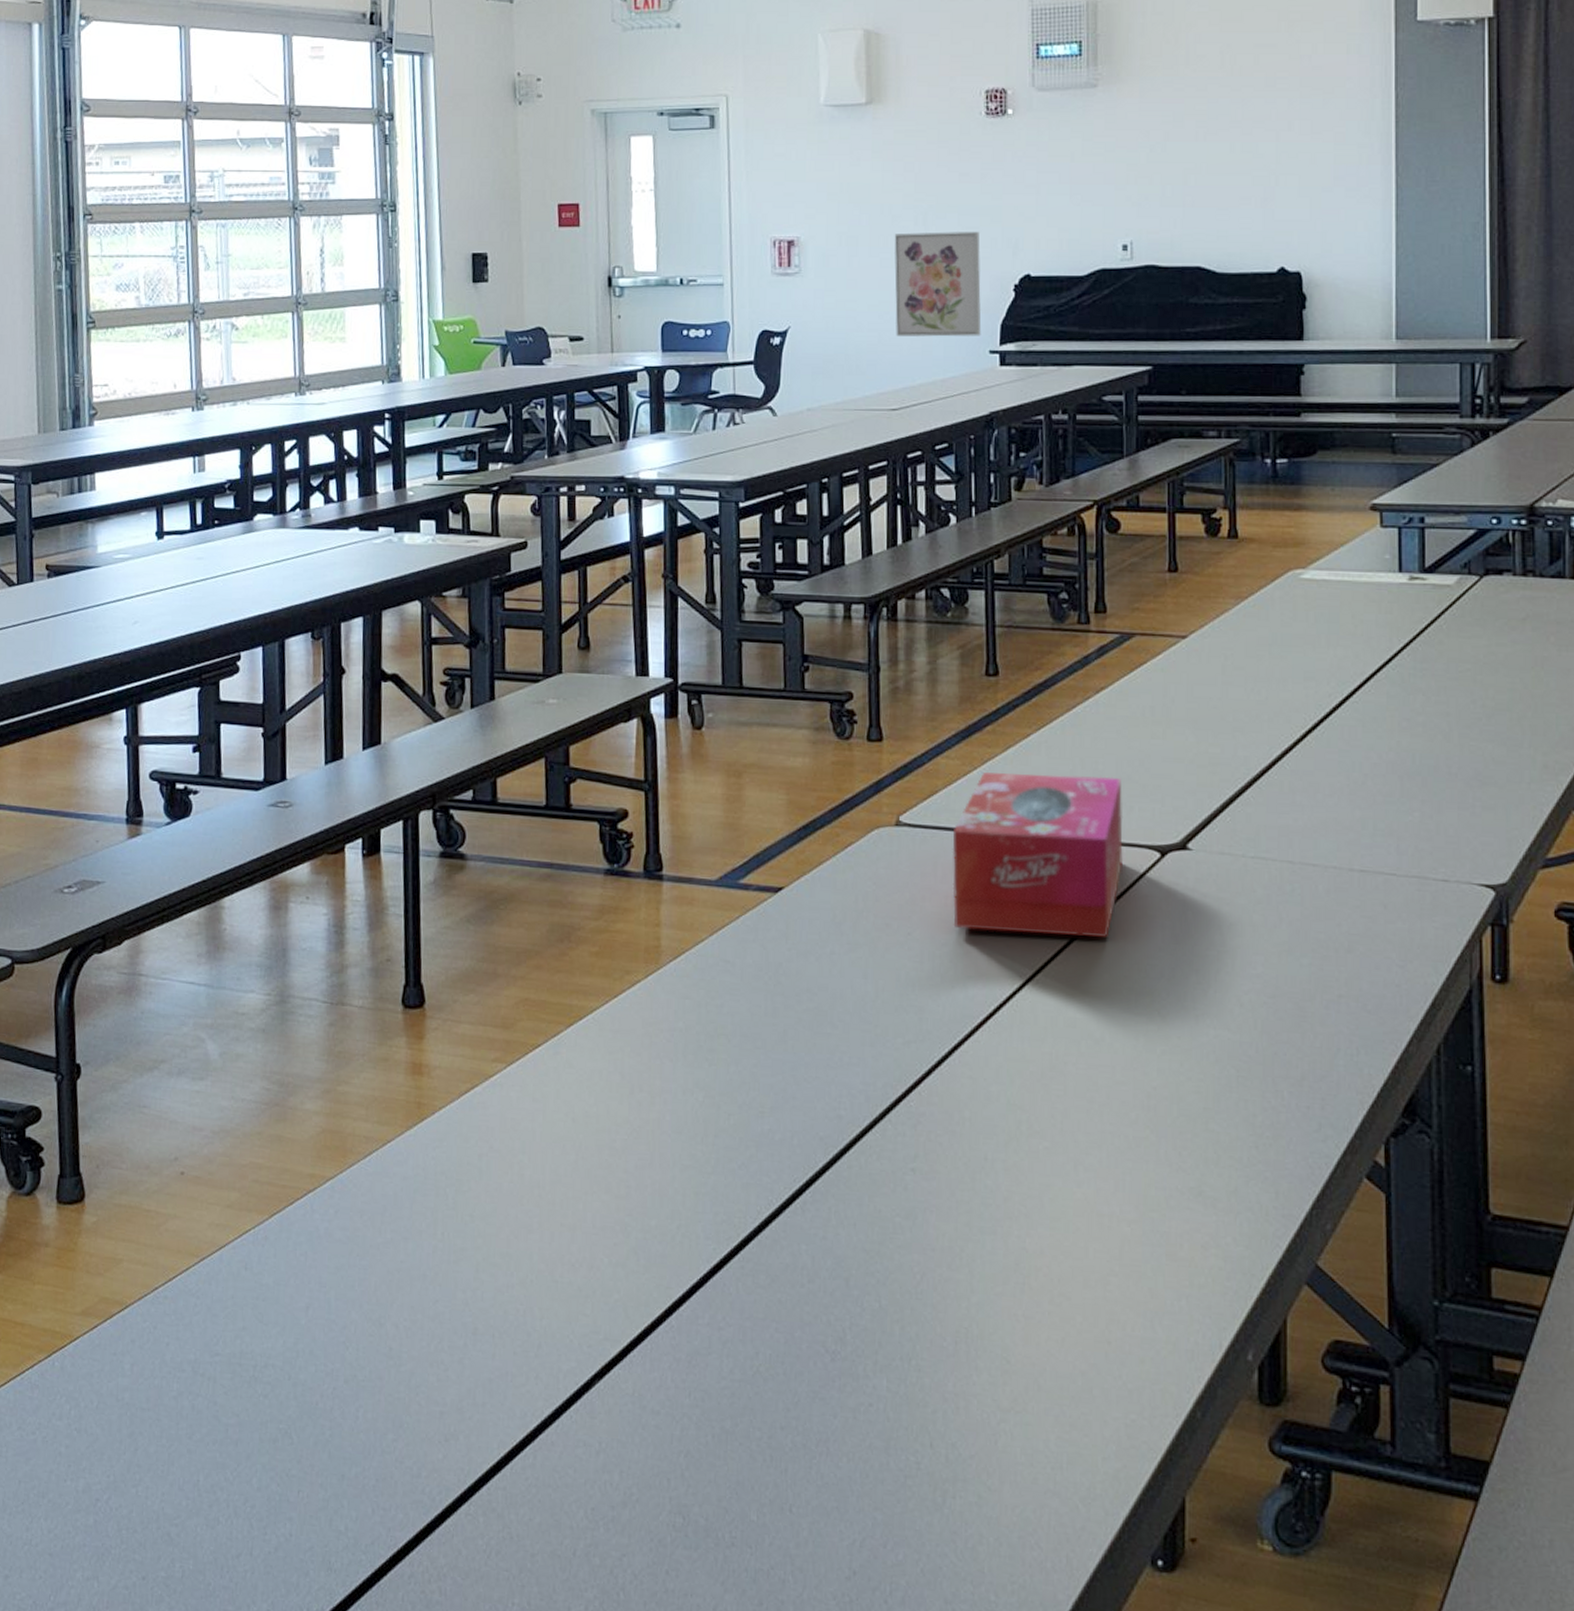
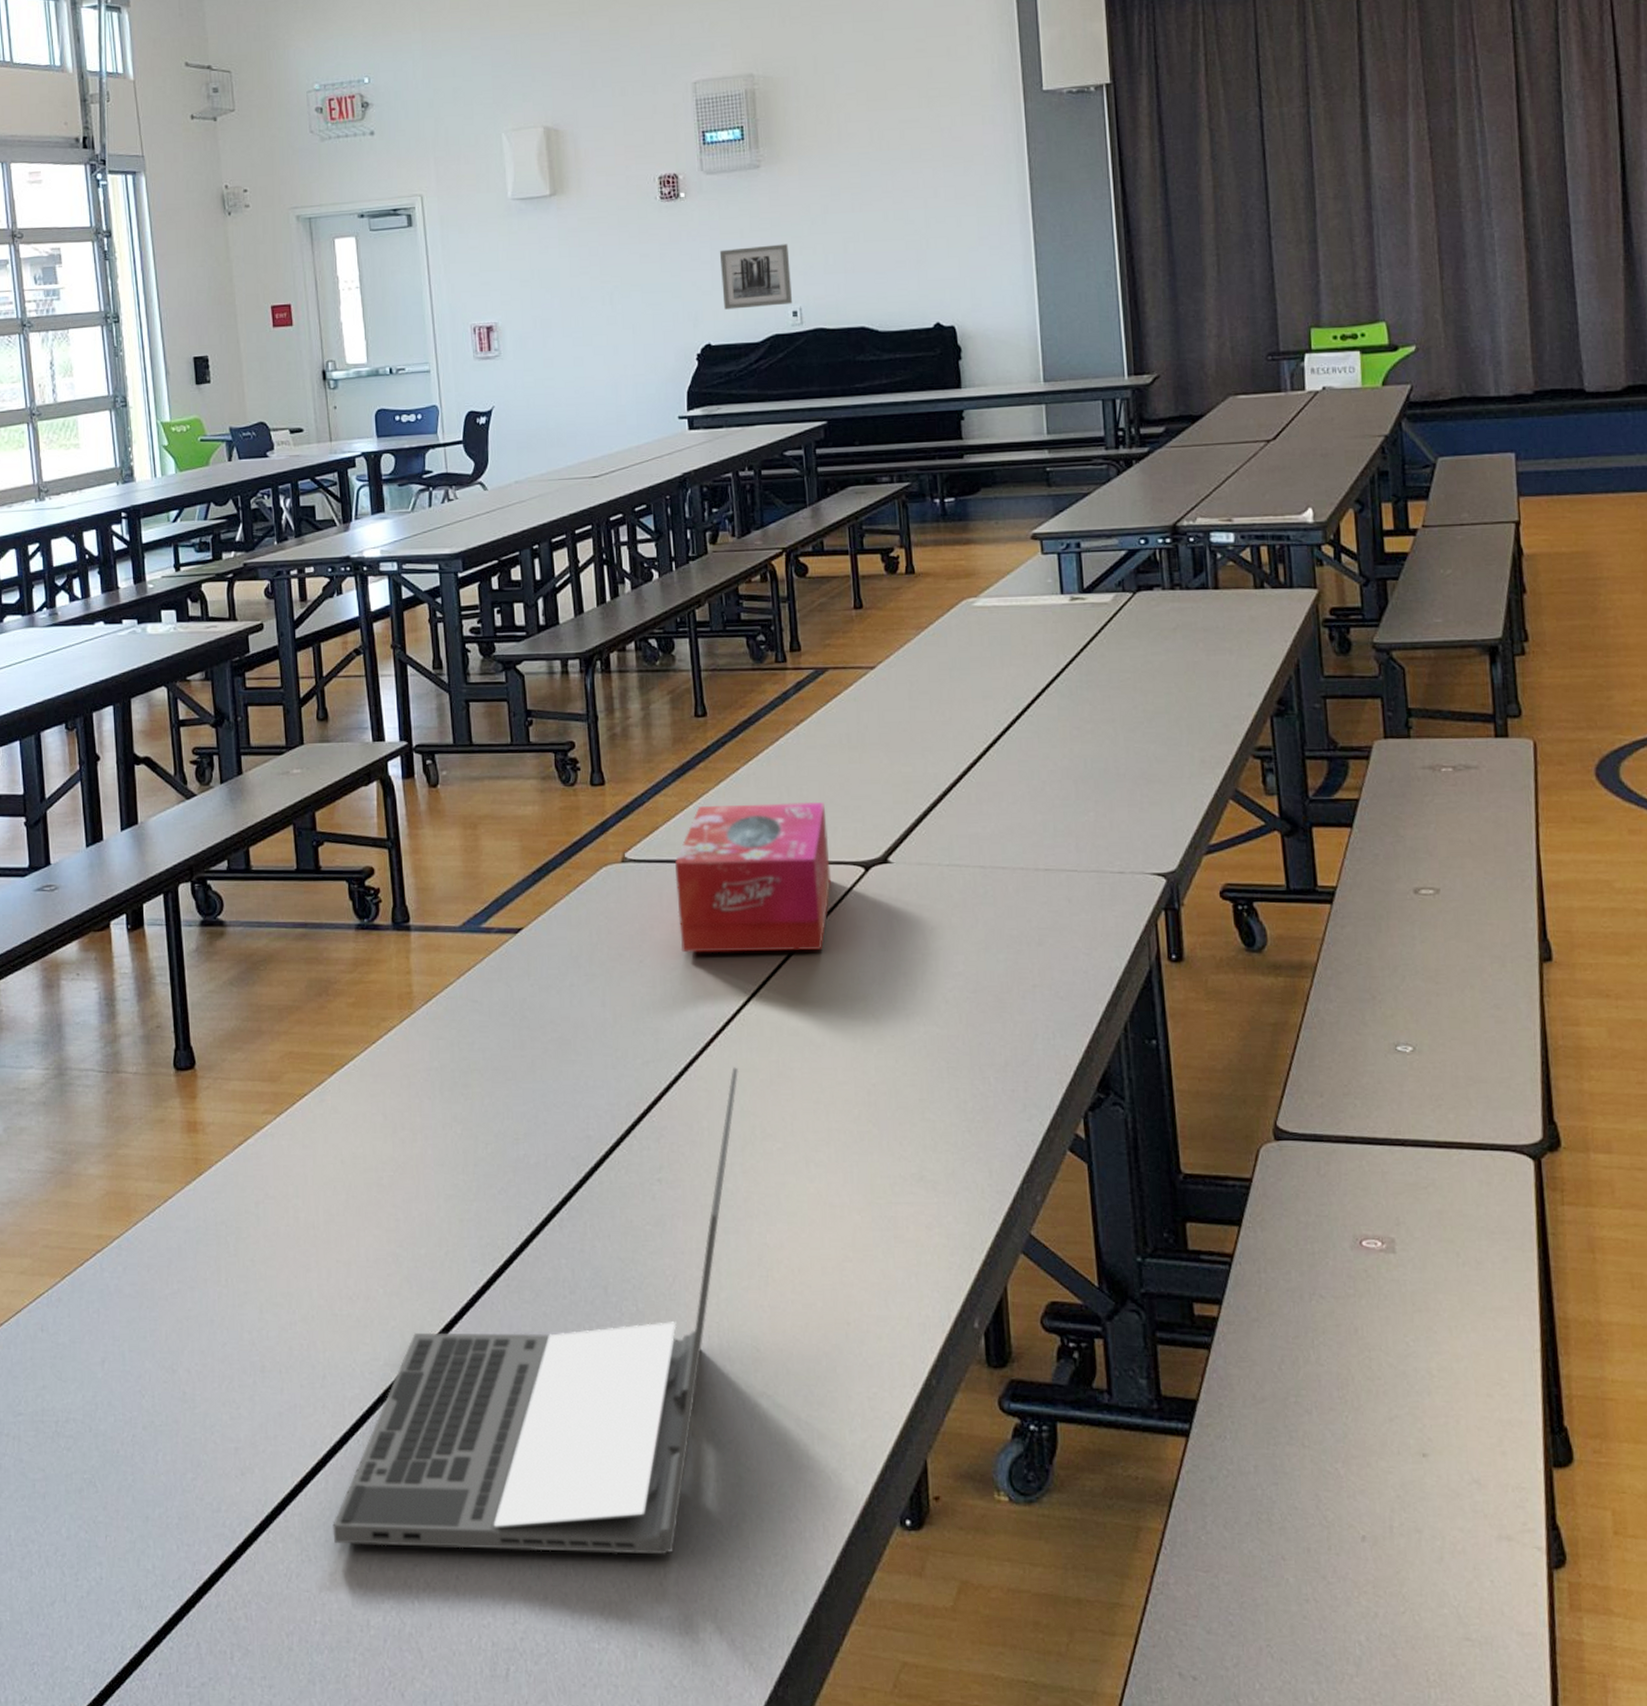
laptop: none [538,1056,1007,1571] -> present [332,1067,738,1555]
wall art: present [894,231,982,337] -> none [584,307,670,409]
wall art: none [1046,171,1124,239] -> present [719,244,793,310]

